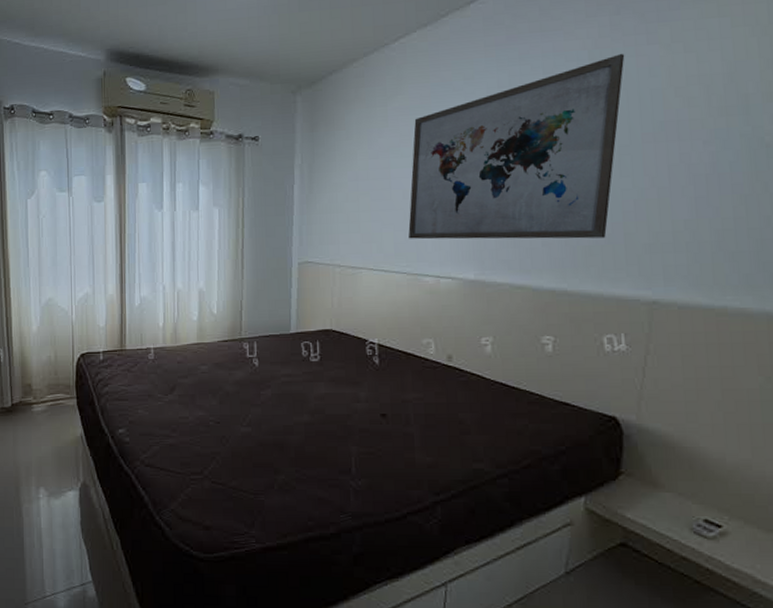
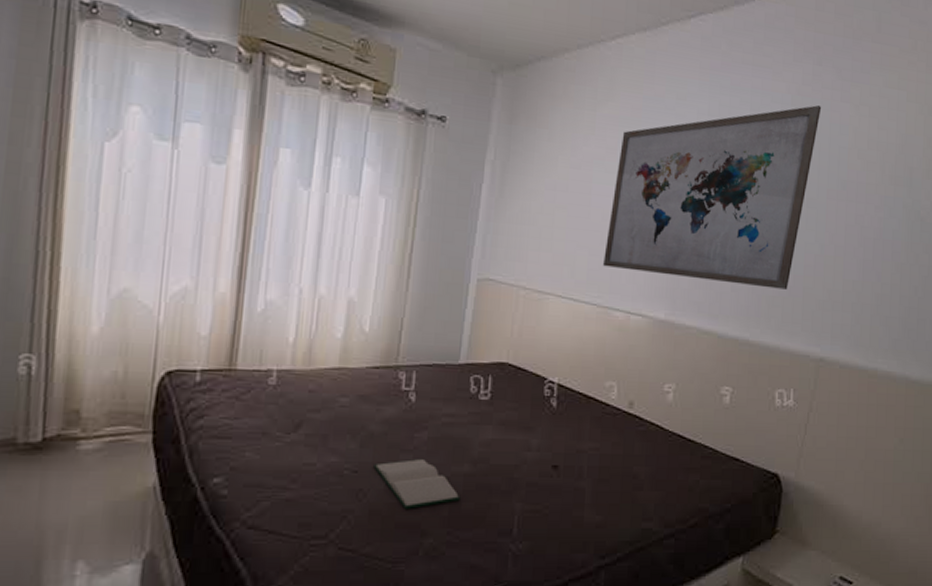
hardback book: none [231,411,304,452] -> present [373,458,461,509]

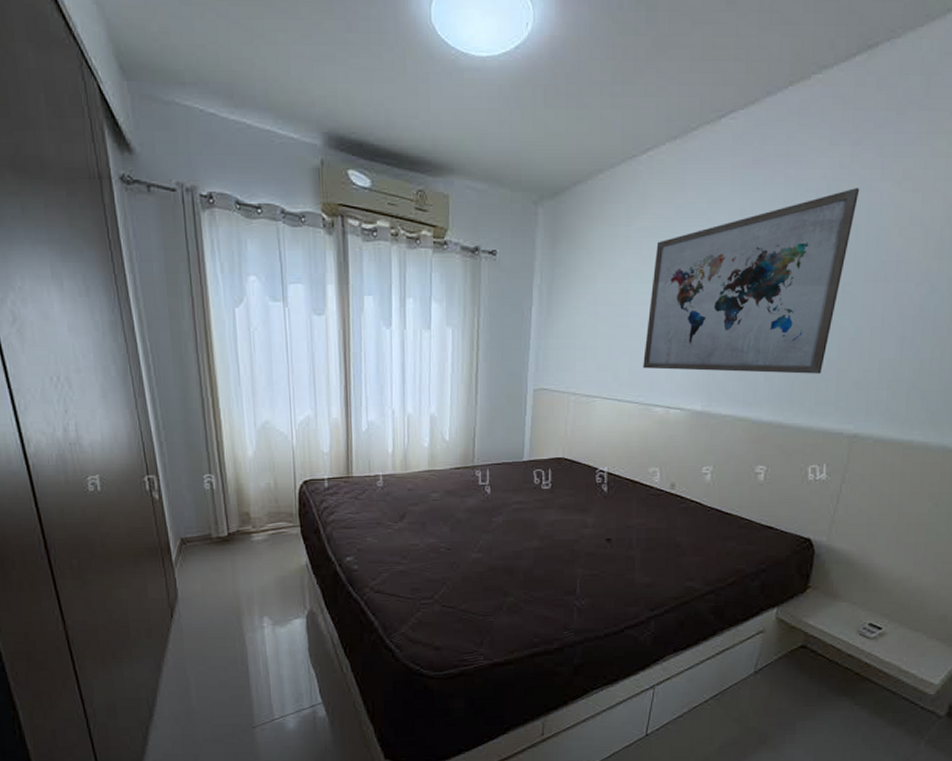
hardback book: present [373,458,461,509] -> none [462,537,532,576]

